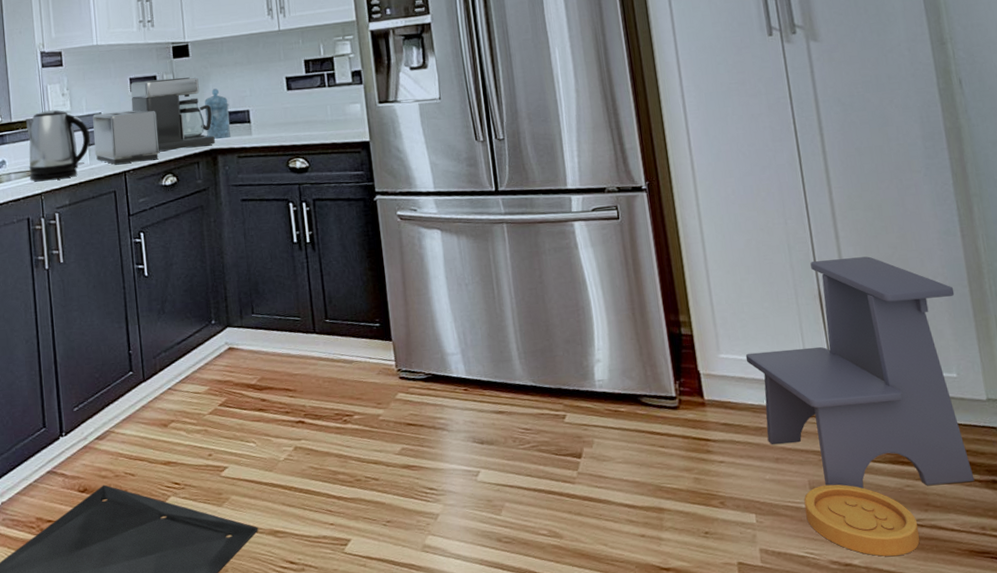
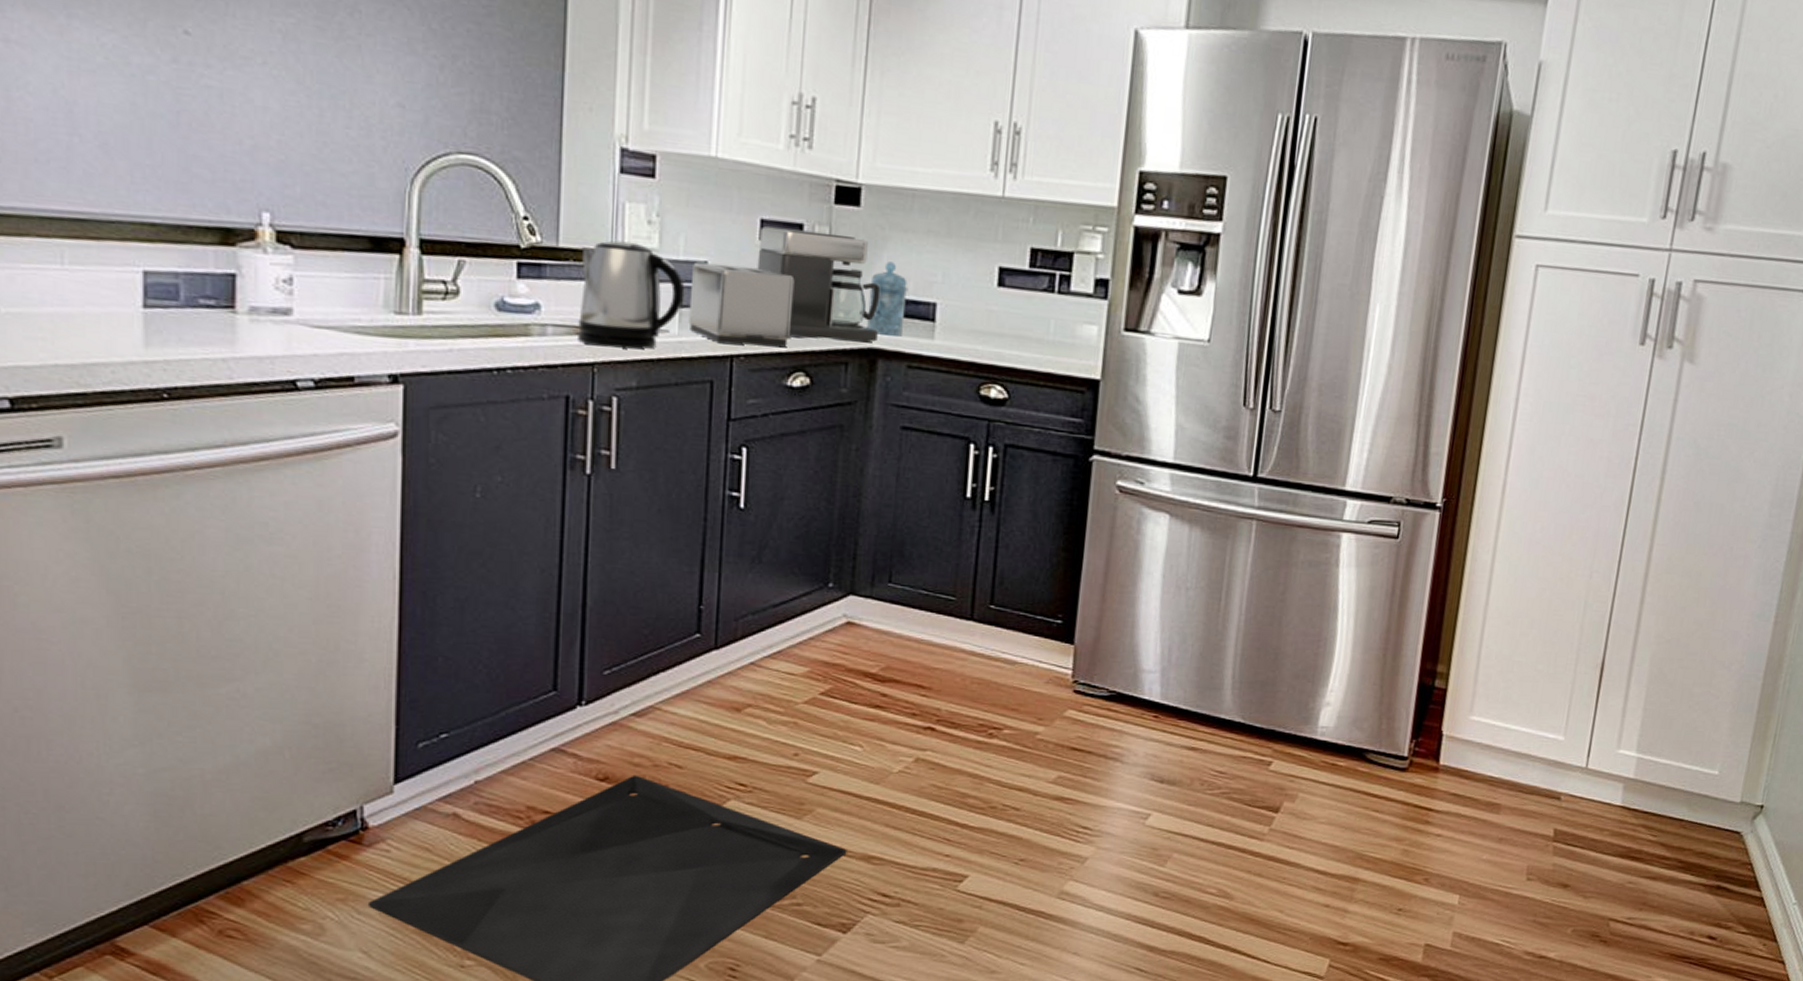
step stool: present [745,256,975,489] -> none [1496,626,1747,886]
pet bowl: present [804,484,920,557] -> none [1513,872,1628,953]

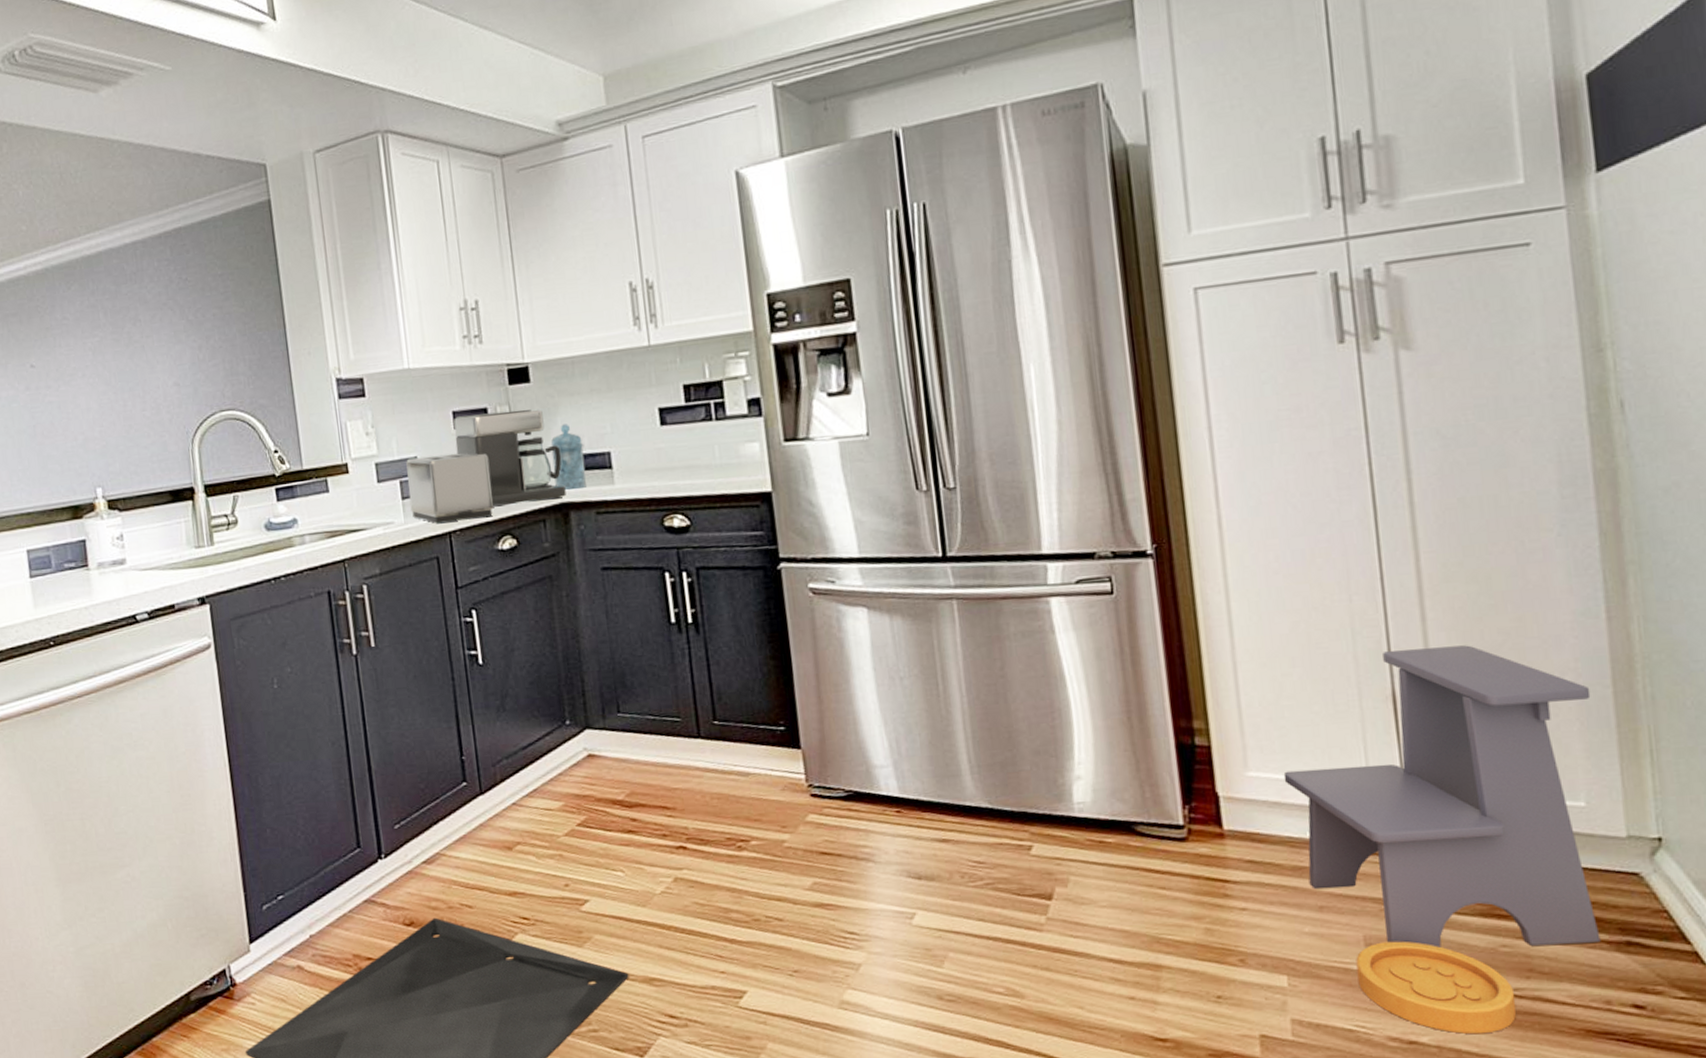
kettle: present [578,240,685,349] -> none [320,453,404,545]
step stool: none [1496,626,1747,886] -> present [1283,645,1601,948]
pet bowl: none [1513,872,1628,953] -> present [1356,941,1517,1035]

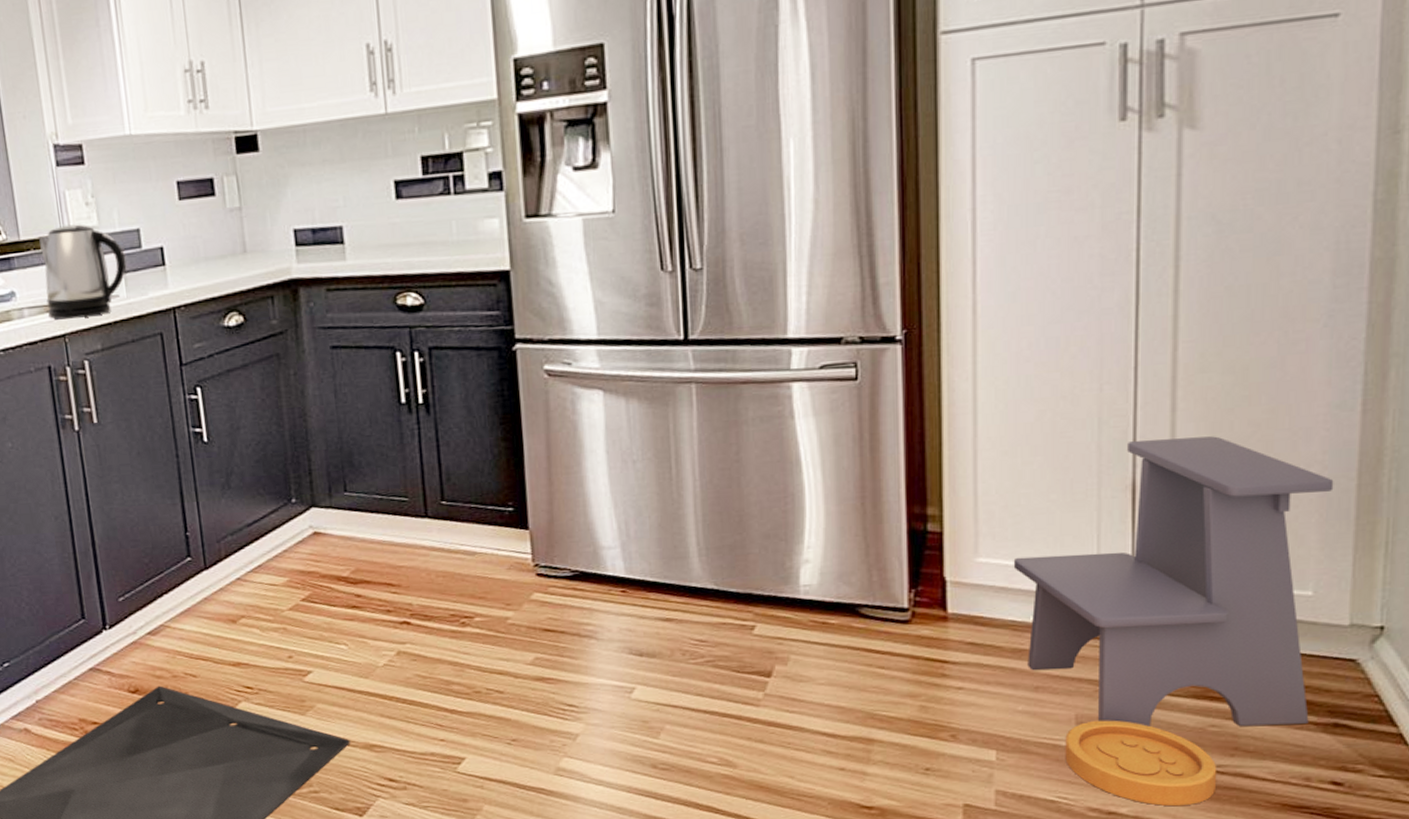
kettle: none [320,453,404,545] -> present [38,224,126,319]
toaster: present [406,452,493,524] -> none [128,225,219,299]
coffee maker: present [454,409,566,507] -> none [178,180,296,282]
canister: present [550,424,586,491] -> none [280,196,317,267]

